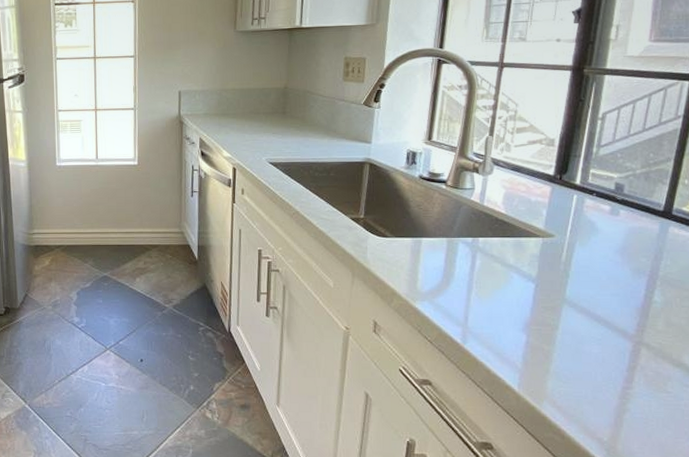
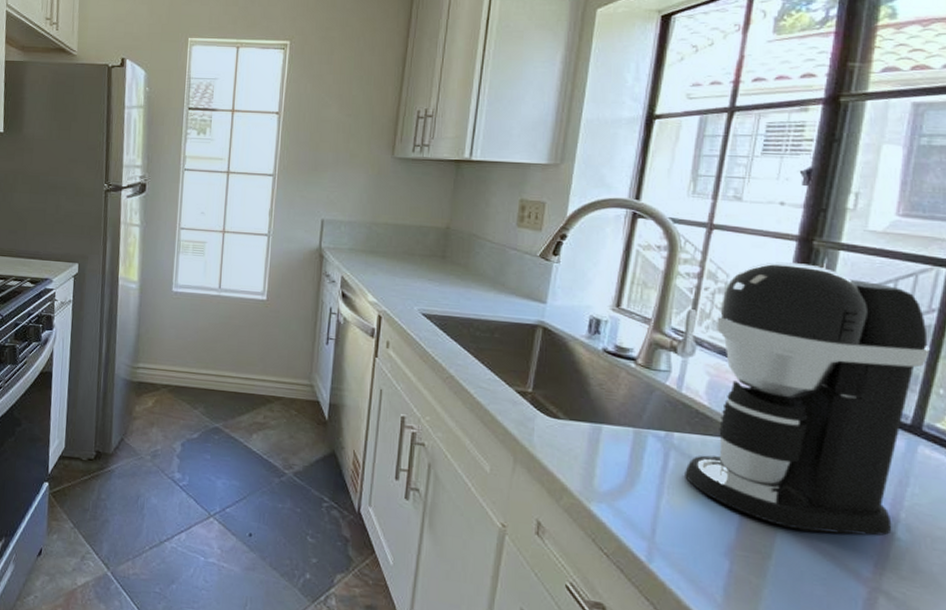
coffee maker: none [489,88,677,304] -> present [685,261,930,536]

